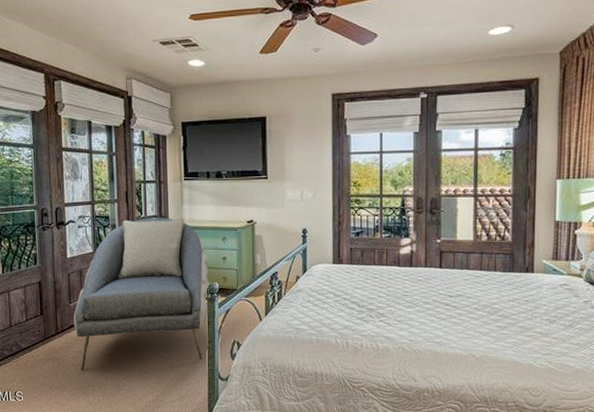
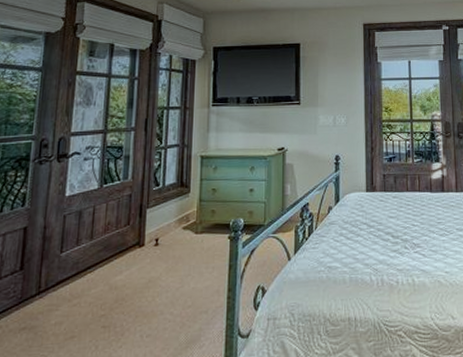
armchair: present [73,217,209,371] -> none [62,146,234,341]

